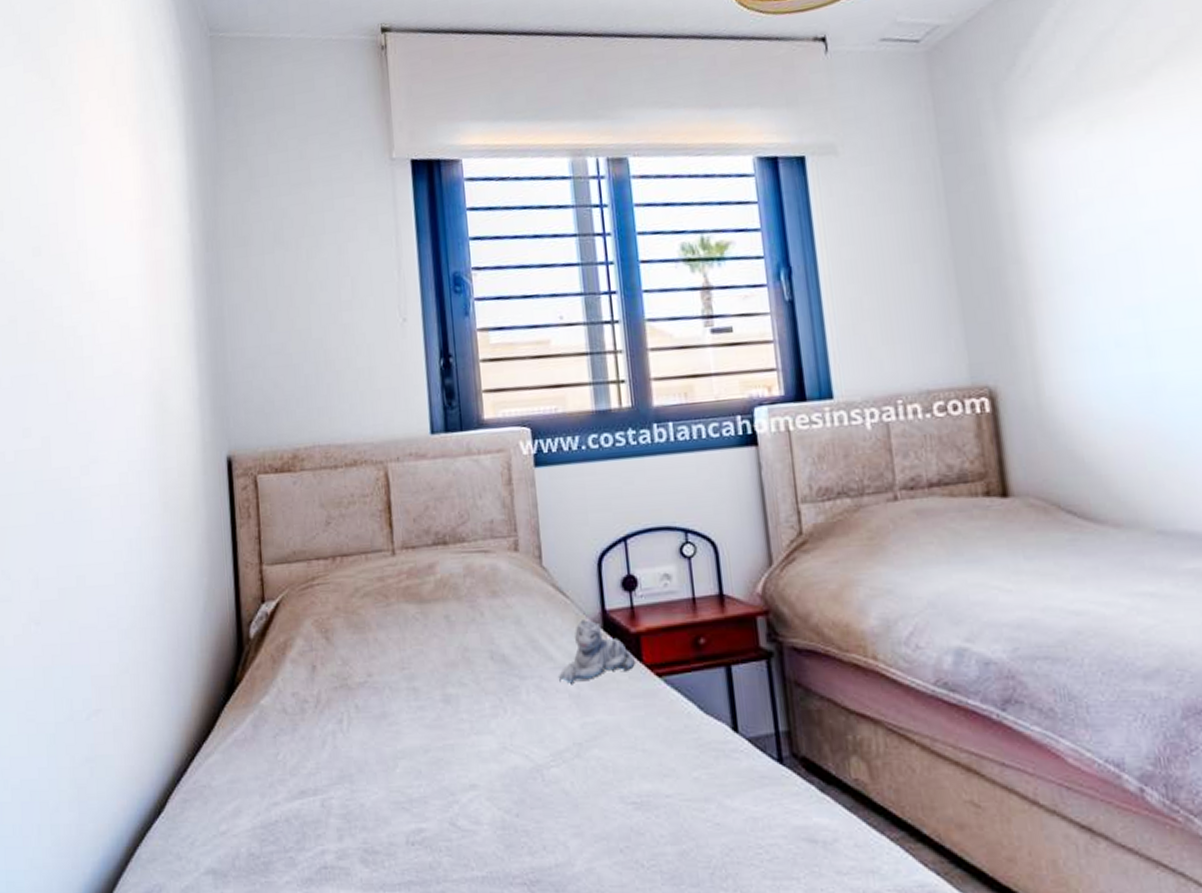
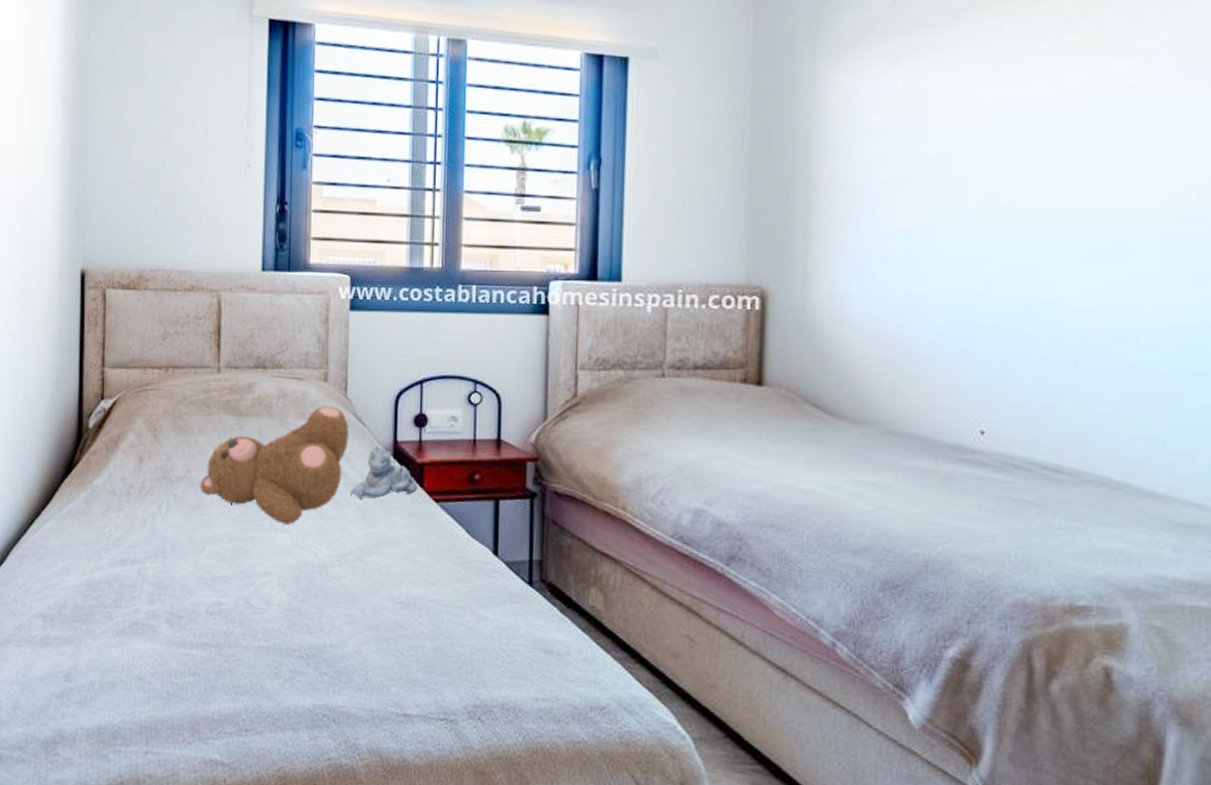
teddy bear: none [384,578,551,725] -> present [200,405,349,525]

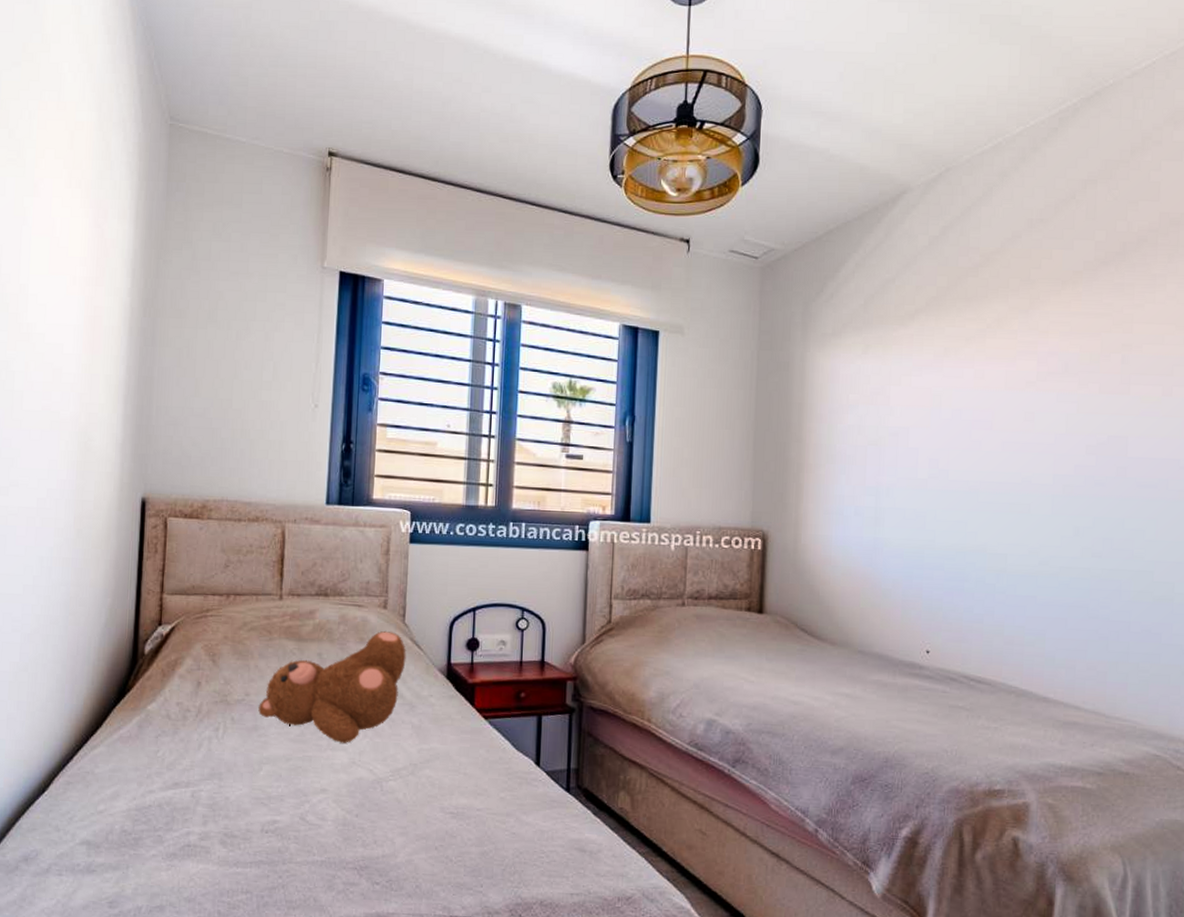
plush toy: present [350,446,417,499] -> none [406,669,468,718]

